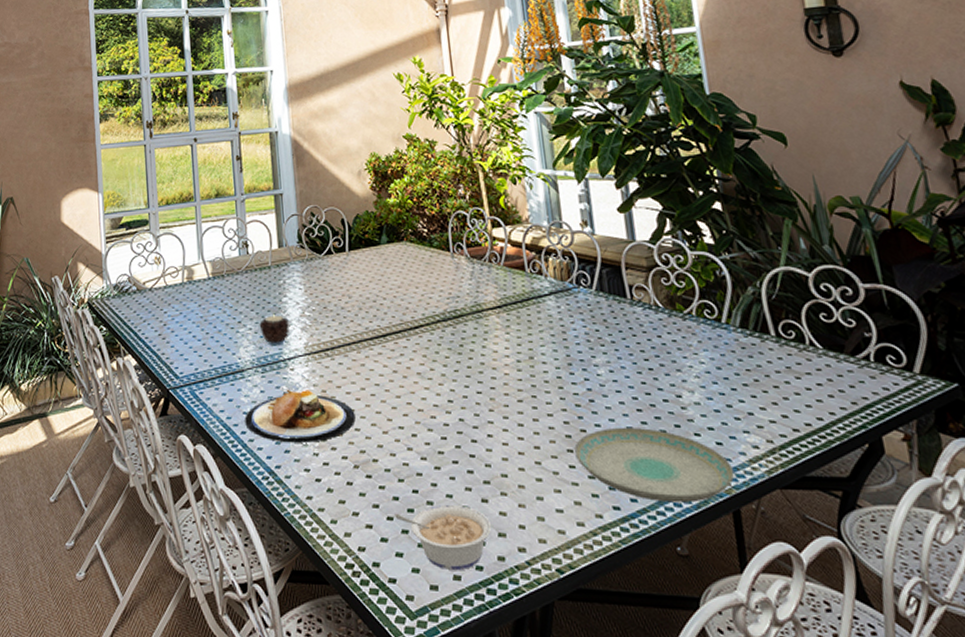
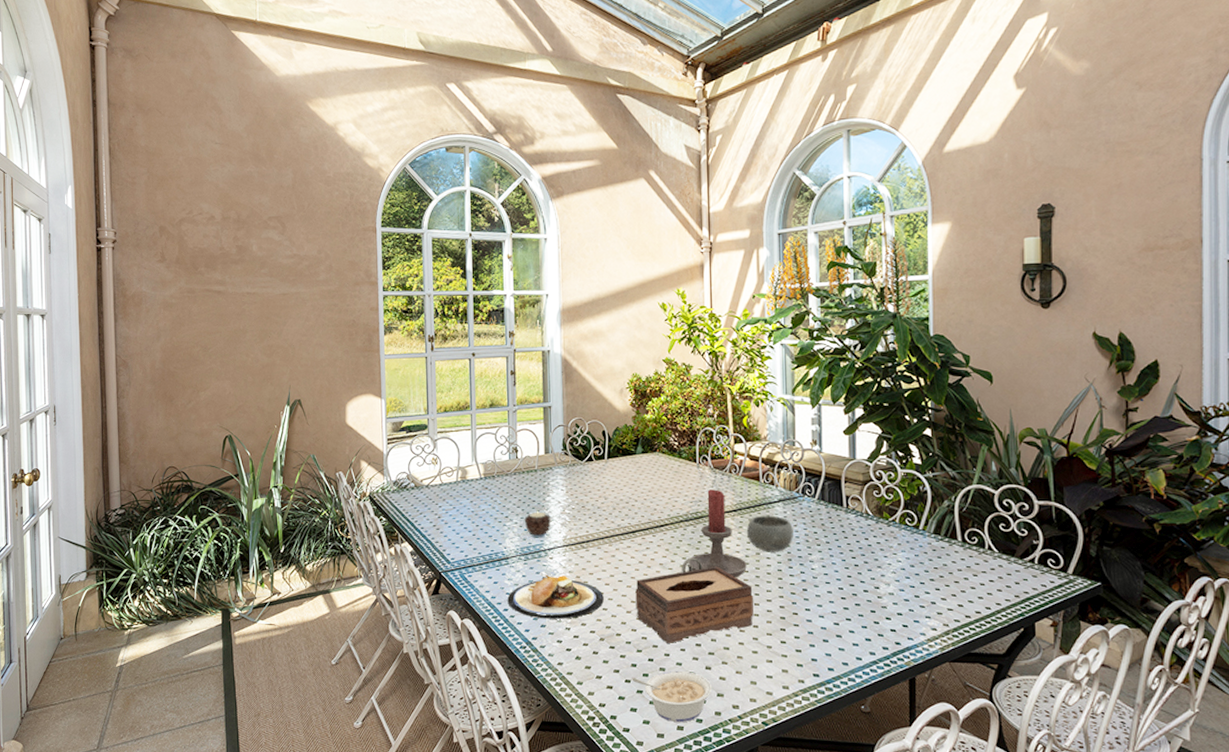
tissue box: none [391,374,533,472] -> present [635,566,753,644]
candle holder: none [443,282,520,387] -> present [682,489,747,577]
bowl: none [514,311,572,356] -> present [746,515,793,552]
plate: present [574,428,735,503] -> none [787,612,914,672]

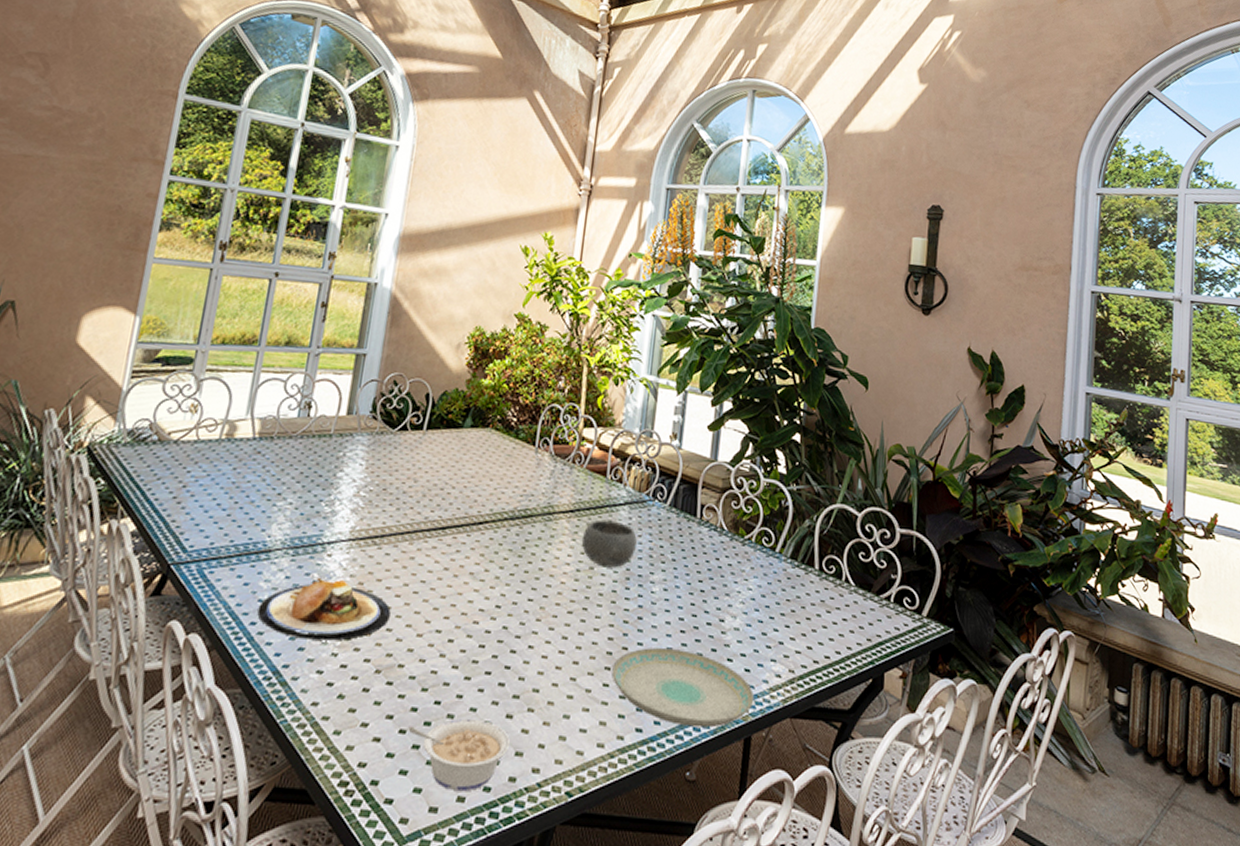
candle: present [524,510,552,538] -> none [302,489,340,527]
tissue box: present [635,566,753,644] -> none [429,580,579,682]
candle holder: present [682,489,747,577] -> none [496,481,577,597]
plate: none [787,612,914,672] -> present [612,648,755,728]

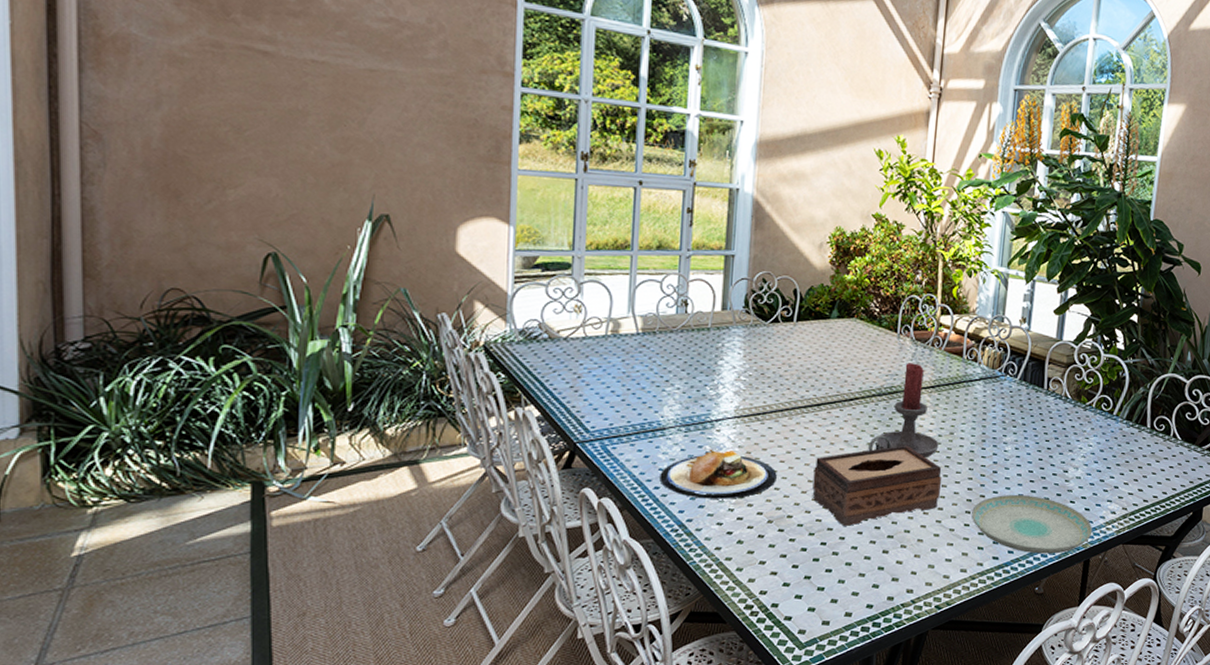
legume: present [408,718,511,792] -> none [800,554,888,609]
tissue box: none [429,580,579,682] -> present [812,445,942,527]
candle holder: none [496,481,577,597] -> present [868,363,939,457]
bowl: present [581,519,637,568] -> none [942,393,991,433]

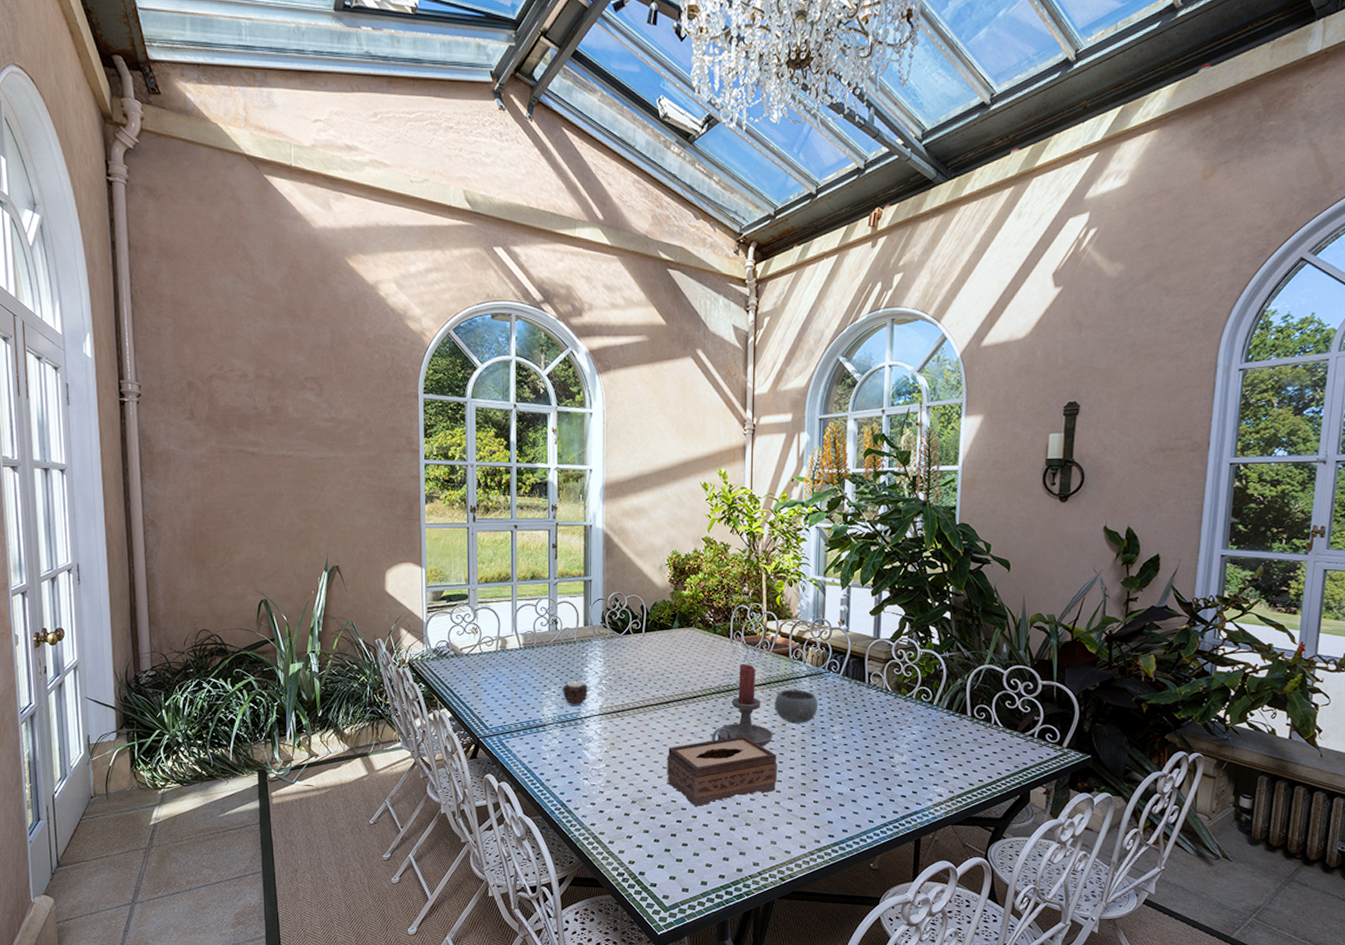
plate: present [659,449,777,499] -> none [544,741,637,783]
candle: none [689,375,723,407] -> present [562,680,589,707]
bowl: none [942,393,991,433] -> present [774,689,818,724]
plate: present [971,495,1093,554] -> none [807,779,922,833]

